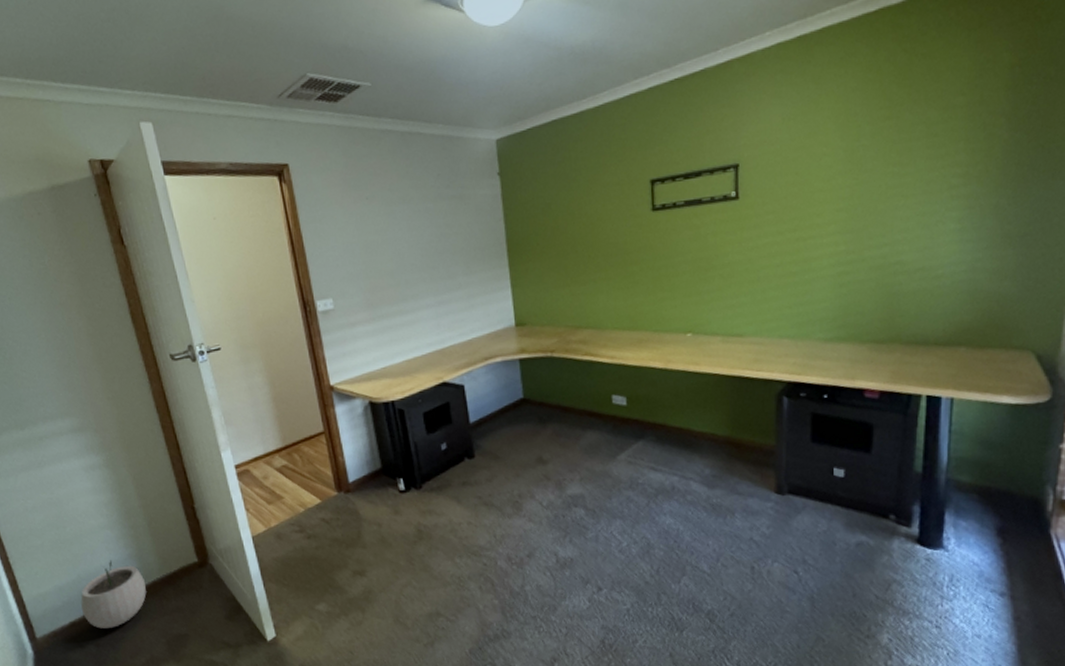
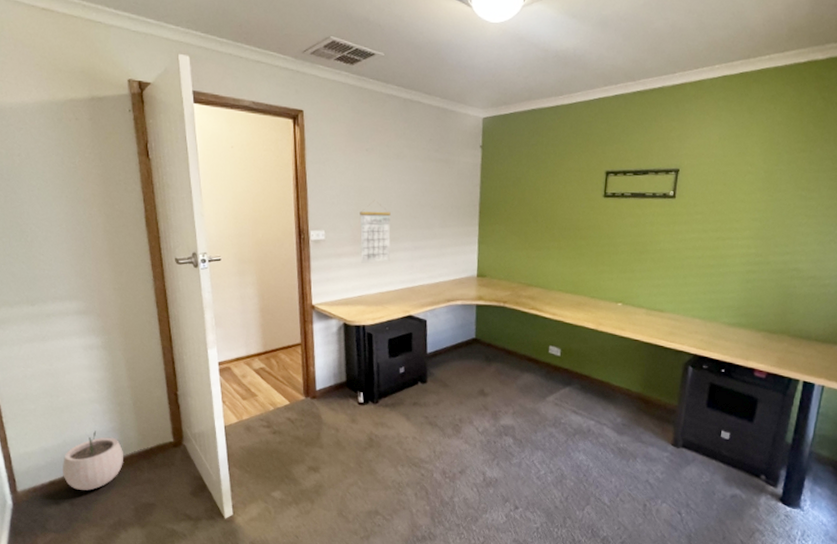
calendar: none [369,256,413,330] -> present [359,201,391,263]

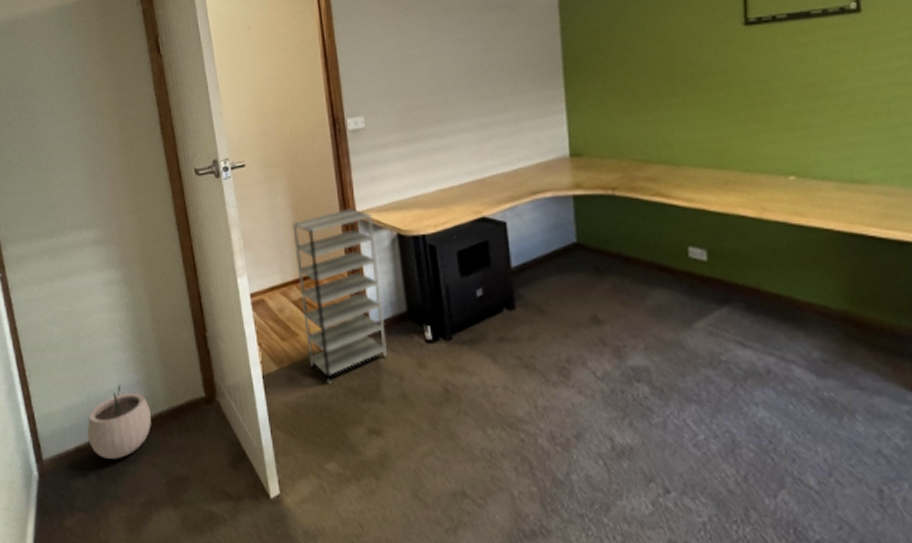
shelving unit: none [258,301,329,433] -> present [292,209,388,383]
calendar: present [359,201,391,263] -> none [405,71,451,153]

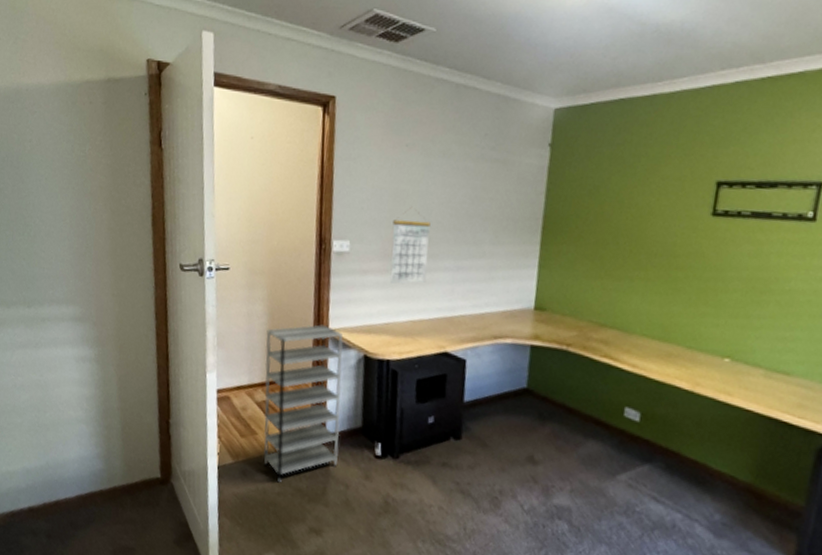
plant pot: present [87,384,151,459] -> none [42,455,107,523]
calendar: none [405,71,451,153] -> present [389,207,431,284]

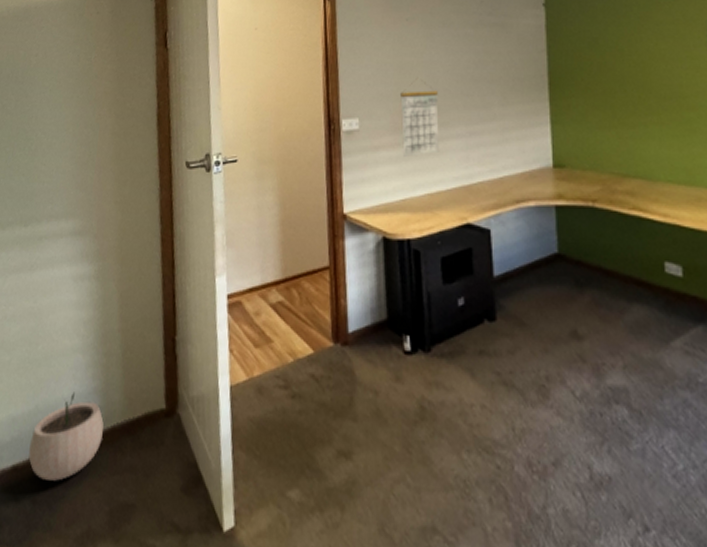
plant pot: none [42,455,107,523] -> present [28,392,104,481]
shelving unit: present [263,324,343,482] -> none [278,209,364,397]

